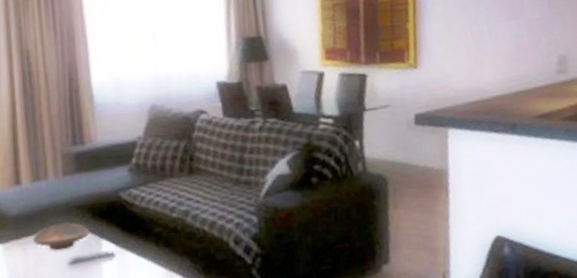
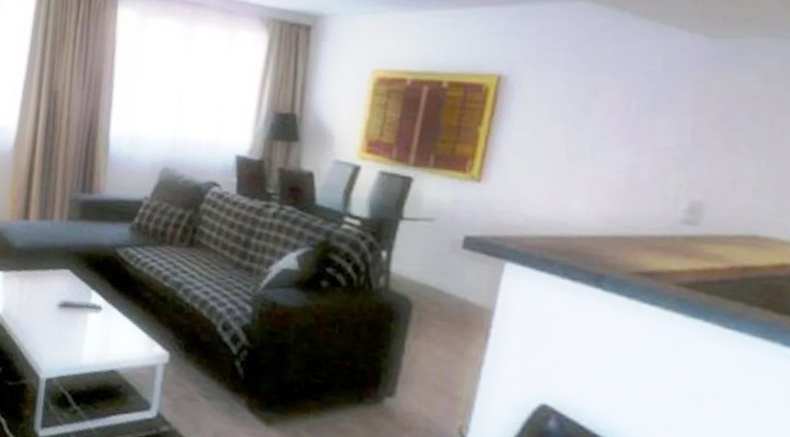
decorative bowl: present [33,222,89,251] -> none [30,265,82,291]

